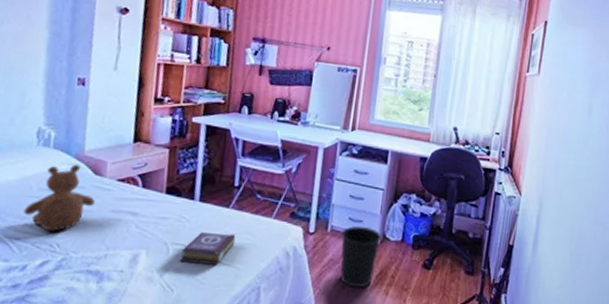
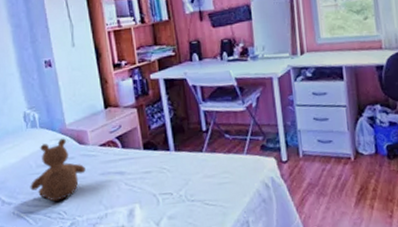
book: present [179,232,236,265] -> none [169,175,216,210]
wastebasket: present [340,225,382,288] -> none [313,145,355,207]

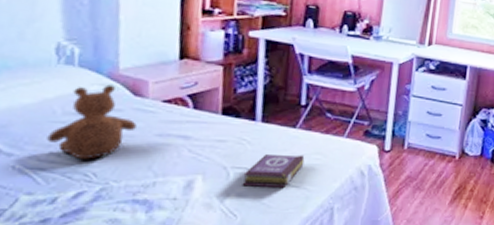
book: none [169,175,216,210] -> present [242,155,305,187]

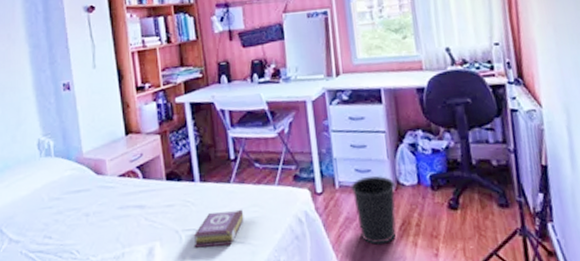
teddy bear: present [47,84,137,160] -> none [41,168,102,240]
wastebasket: none [418,141,460,203] -> present [351,175,397,245]

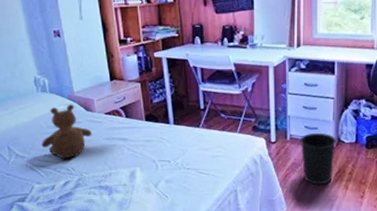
teddy bear: none [41,168,102,240] -> present [41,104,92,159]
book: present [193,209,244,248] -> none [167,149,210,175]

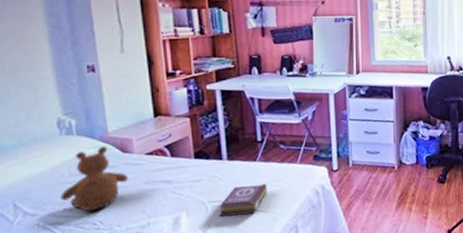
book: none [167,149,210,175] -> present [219,183,268,217]
wastebasket: present [300,132,336,185] -> none [362,156,398,211]

